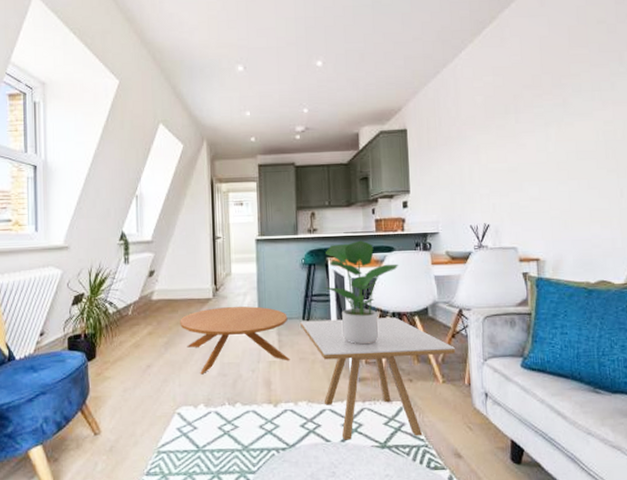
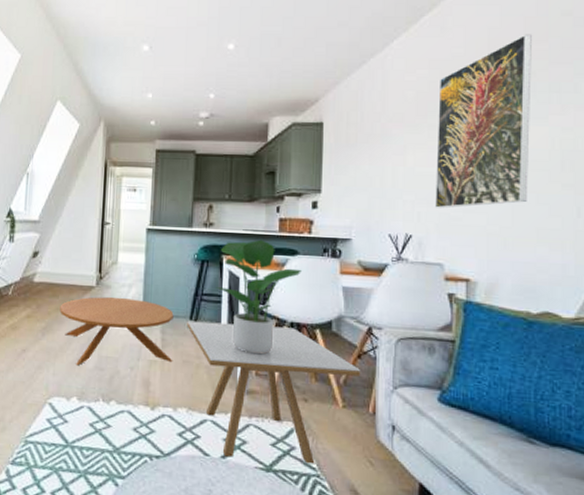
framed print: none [502,41,581,199] -> present [435,34,532,208]

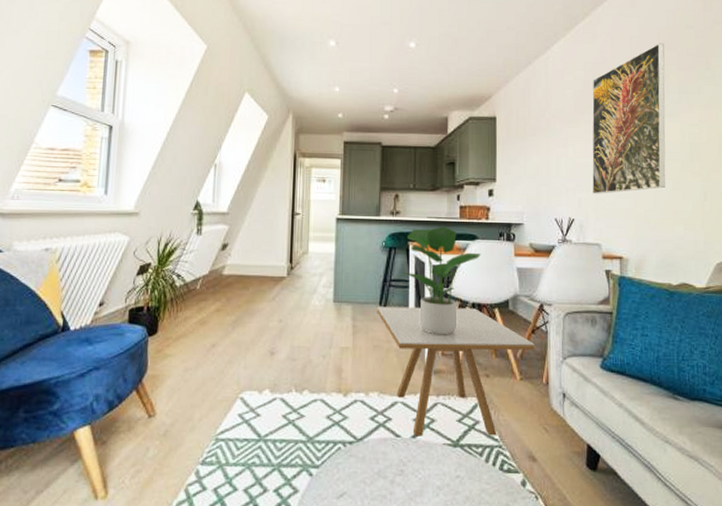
coffee table: present [59,297,174,366] -> none [250,287,364,358]

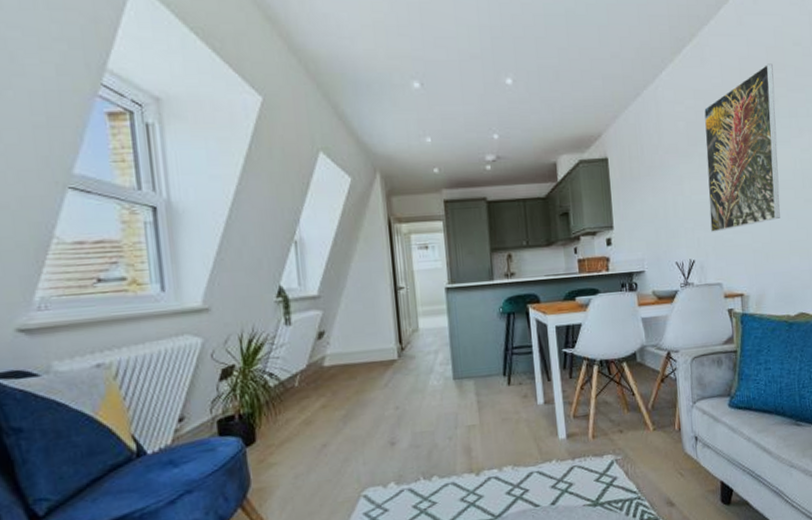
side table: present [377,306,535,436] -> none [501,365,666,503]
potted plant: present [403,226,481,335] -> none [524,283,604,398]

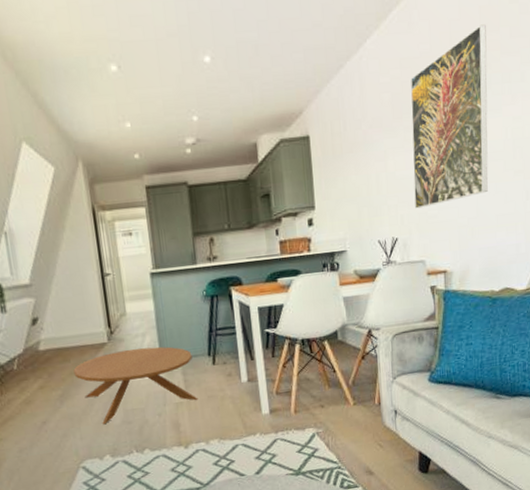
coffee table: none [360,364,492,449] -> present [73,346,199,425]

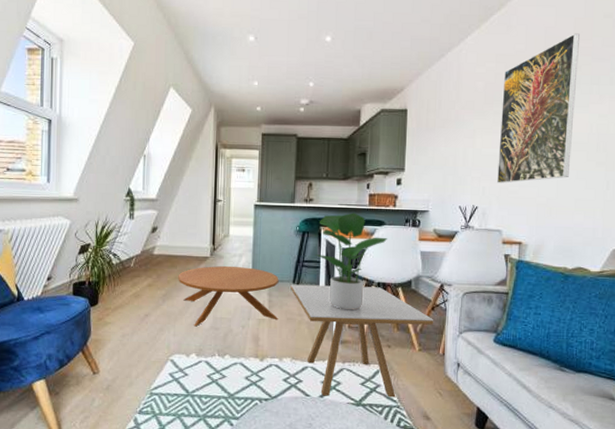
side table: none [206,344,366,472] -> present [290,284,434,398]
potted plant: none [227,265,306,376] -> present [315,213,387,311]

